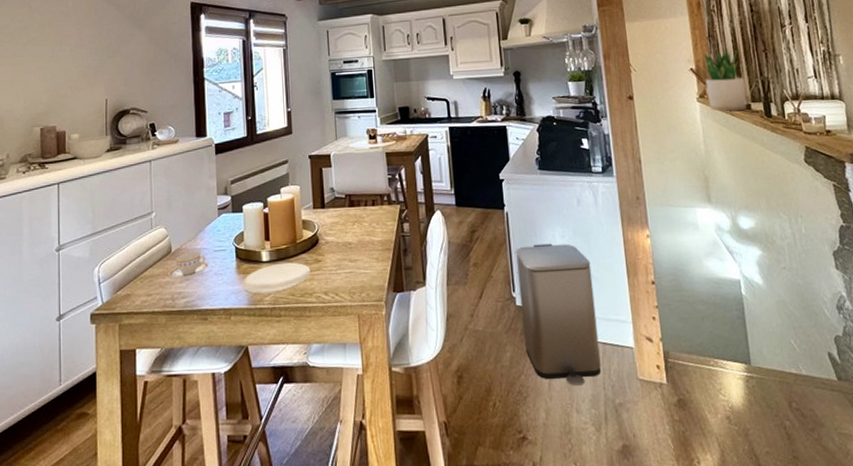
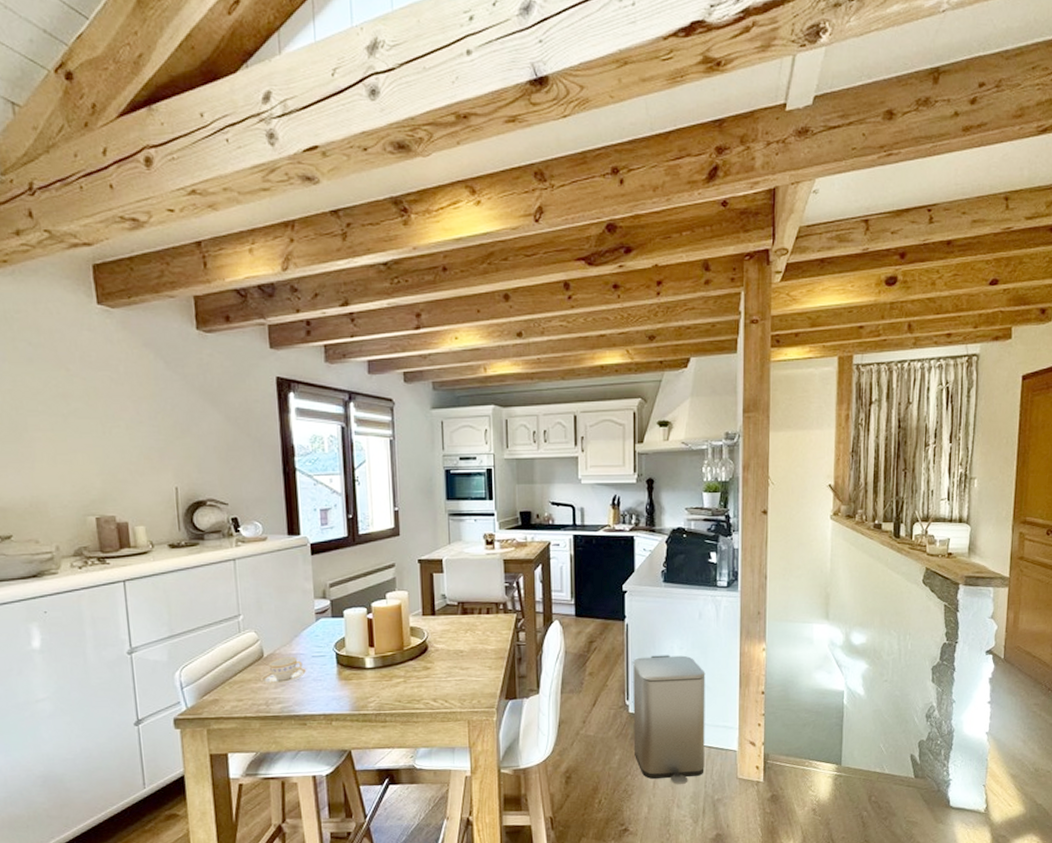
bowl: present [67,135,112,160] -> none [131,528,186,556]
plate: present [242,262,311,295] -> none [343,669,419,701]
planter: present [703,47,747,112] -> none [841,464,880,531]

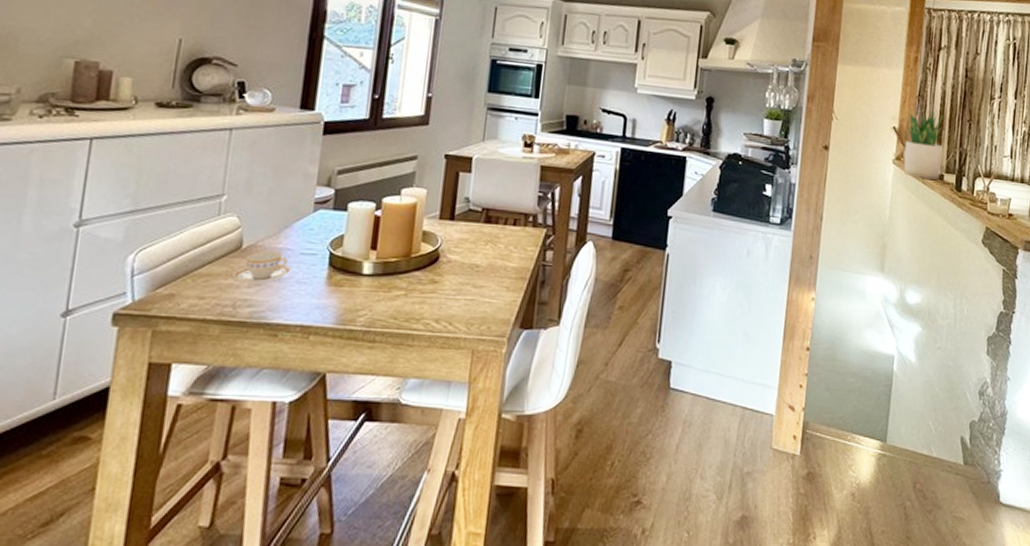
pedal bin: present [633,655,706,784] -> none [658,293,748,450]
planter: none [841,464,880,531] -> present [903,111,944,181]

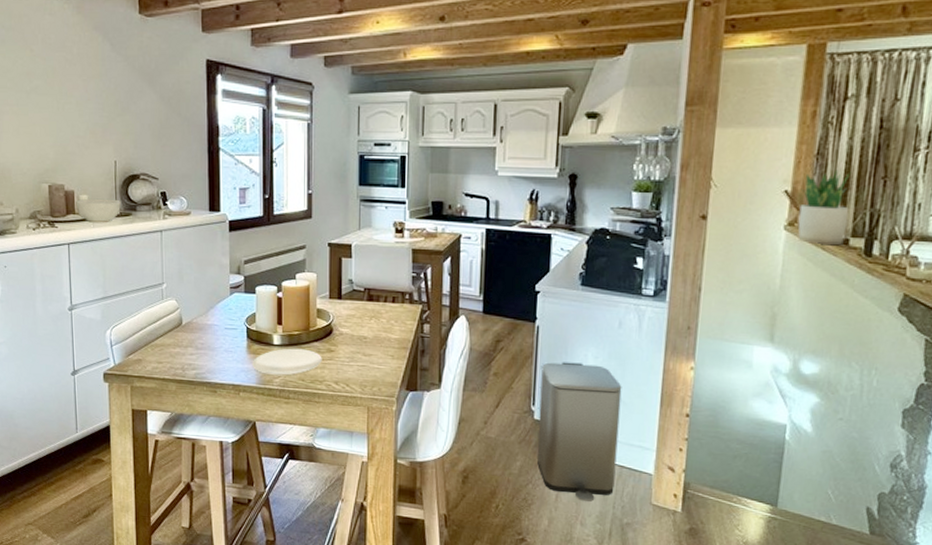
bowl: none [112,82,181,115] -> present [76,198,122,223]
teacup: present [233,250,292,285] -> none [179,326,220,353]
plate: none [330,278,423,314] -> present [252,348,322,377]
pedal bin: none [658,293,748,450] -> present [536,362,622,502]

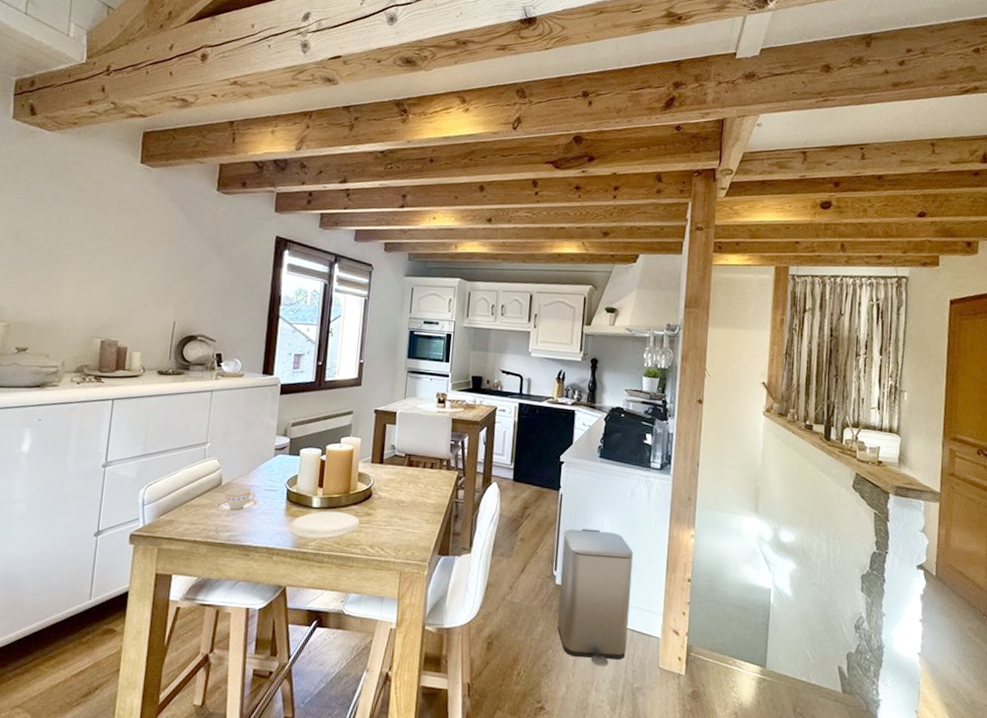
bowl: present [76,198,122,223] -> none [127,355,175,381]
teacup: none [179,326,220,353] -> present [215,487,259,514]
planter: present [797,169,851,246] -> none [773,367,812,431]

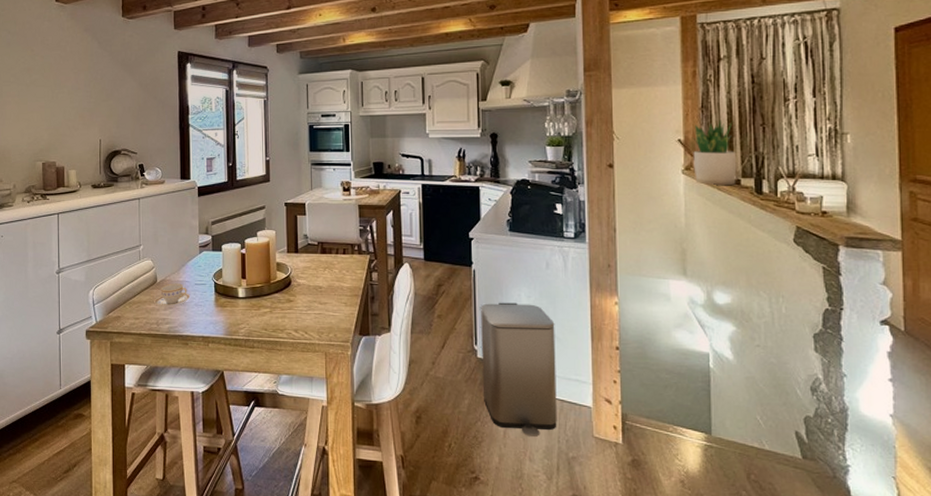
plate: present [288,511,360,540] -> none [219,300,283,327]
planter: none [773,367,812,431] -> present [693,120,737,186]

